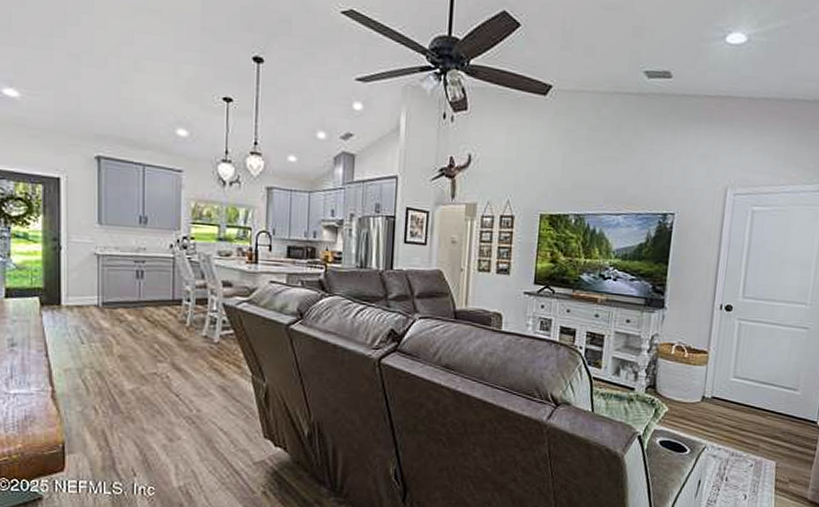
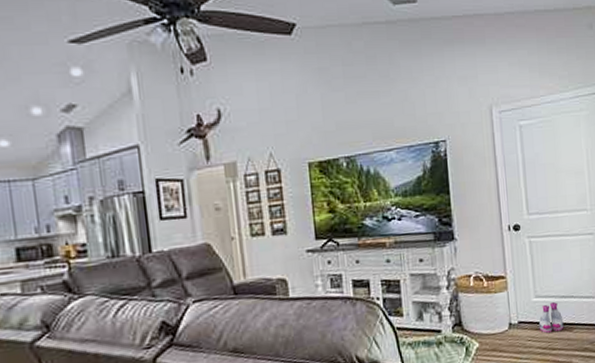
boots: none [731,385,759,415] -> present [538,301,564,334]

